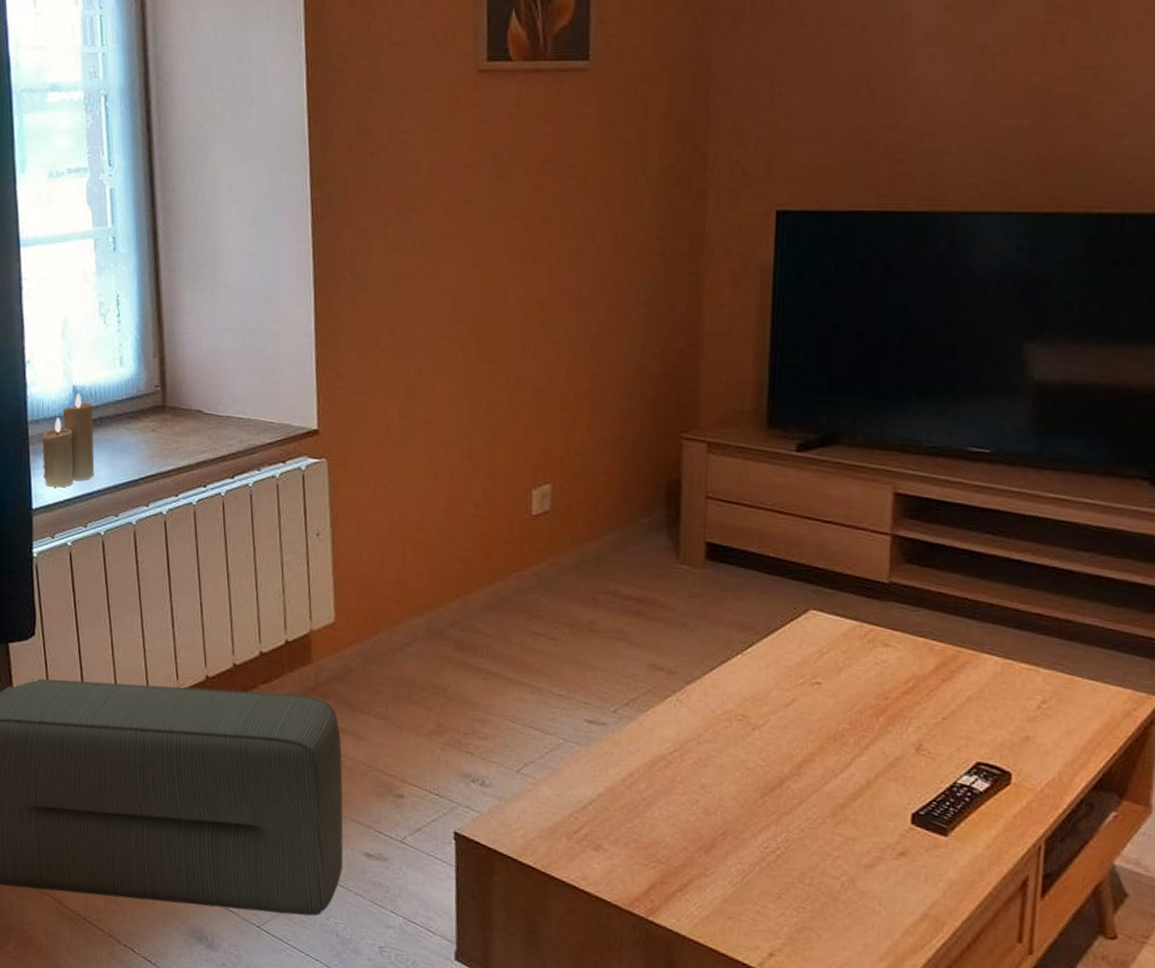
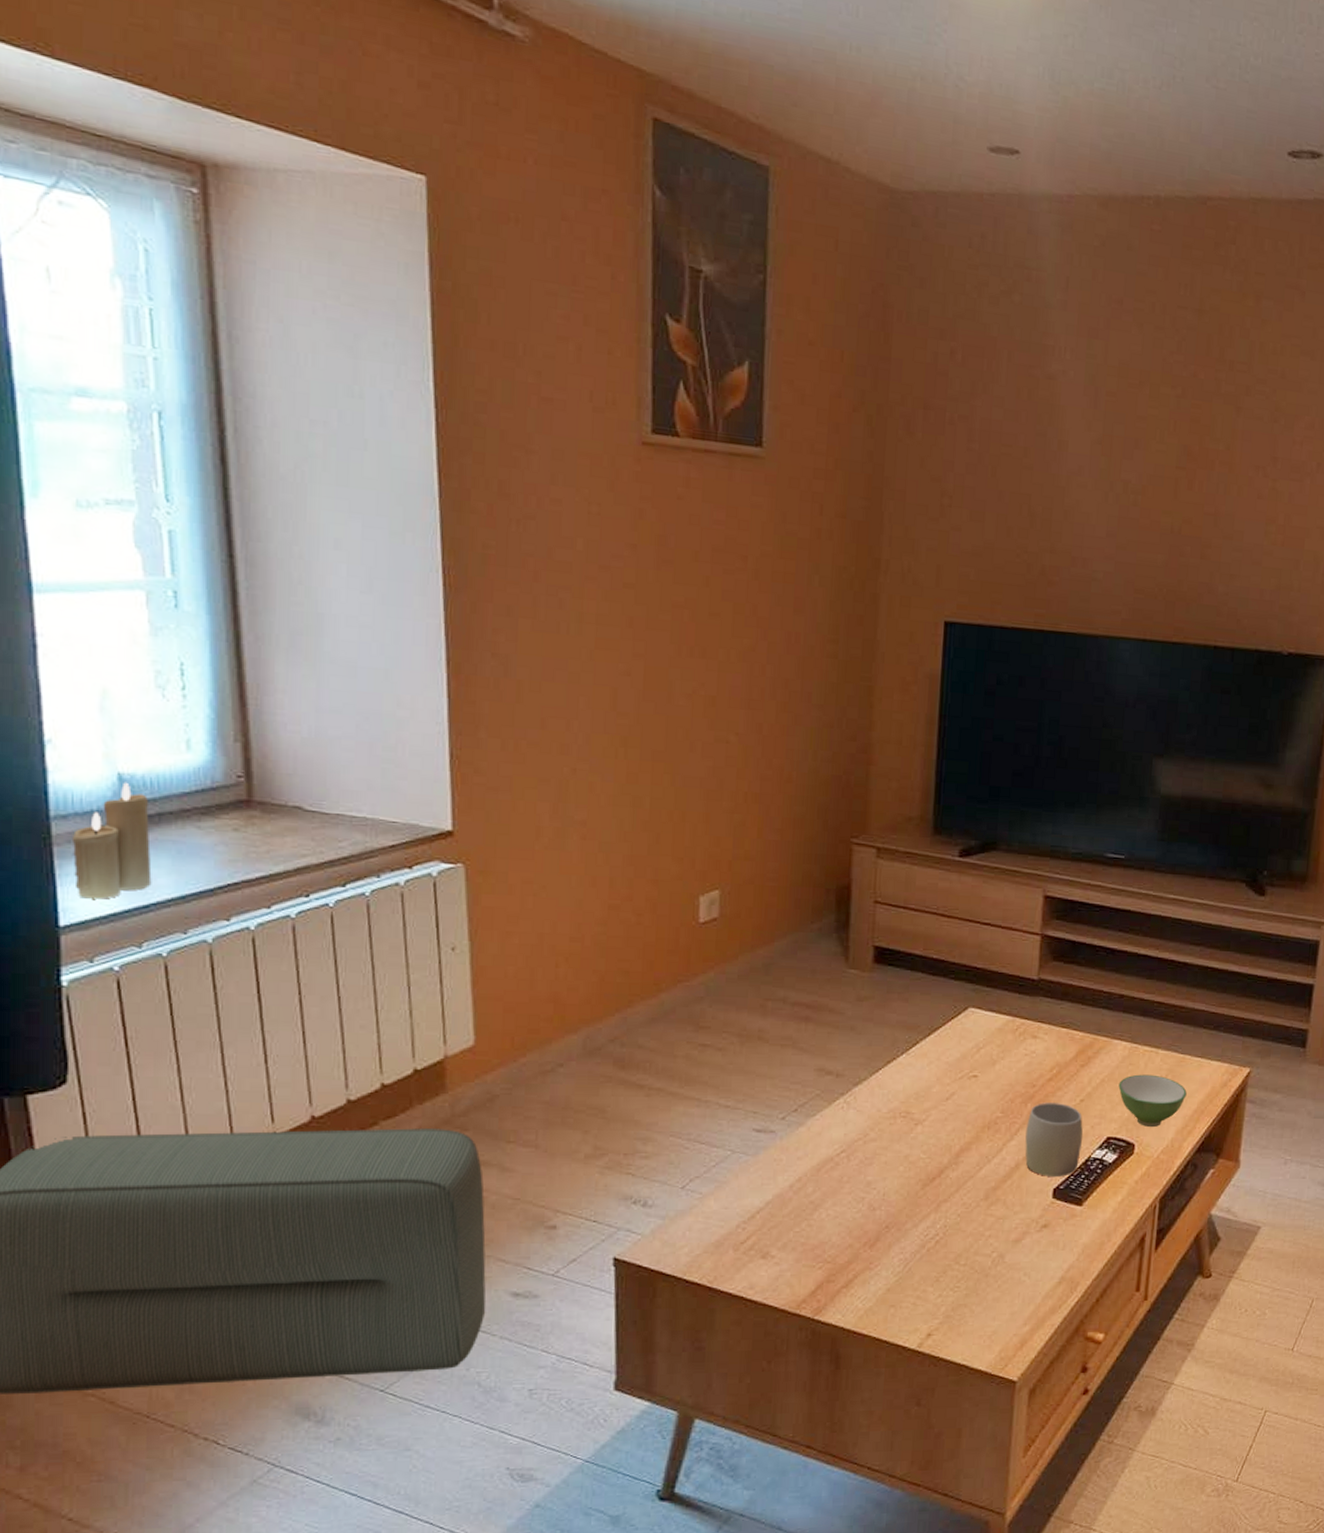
mug: none [877,717,947,801] -> present [1025,1103,1084,1177]
bowl: none [989,694,1077,757] -> present [1118,1074,1187,1128]

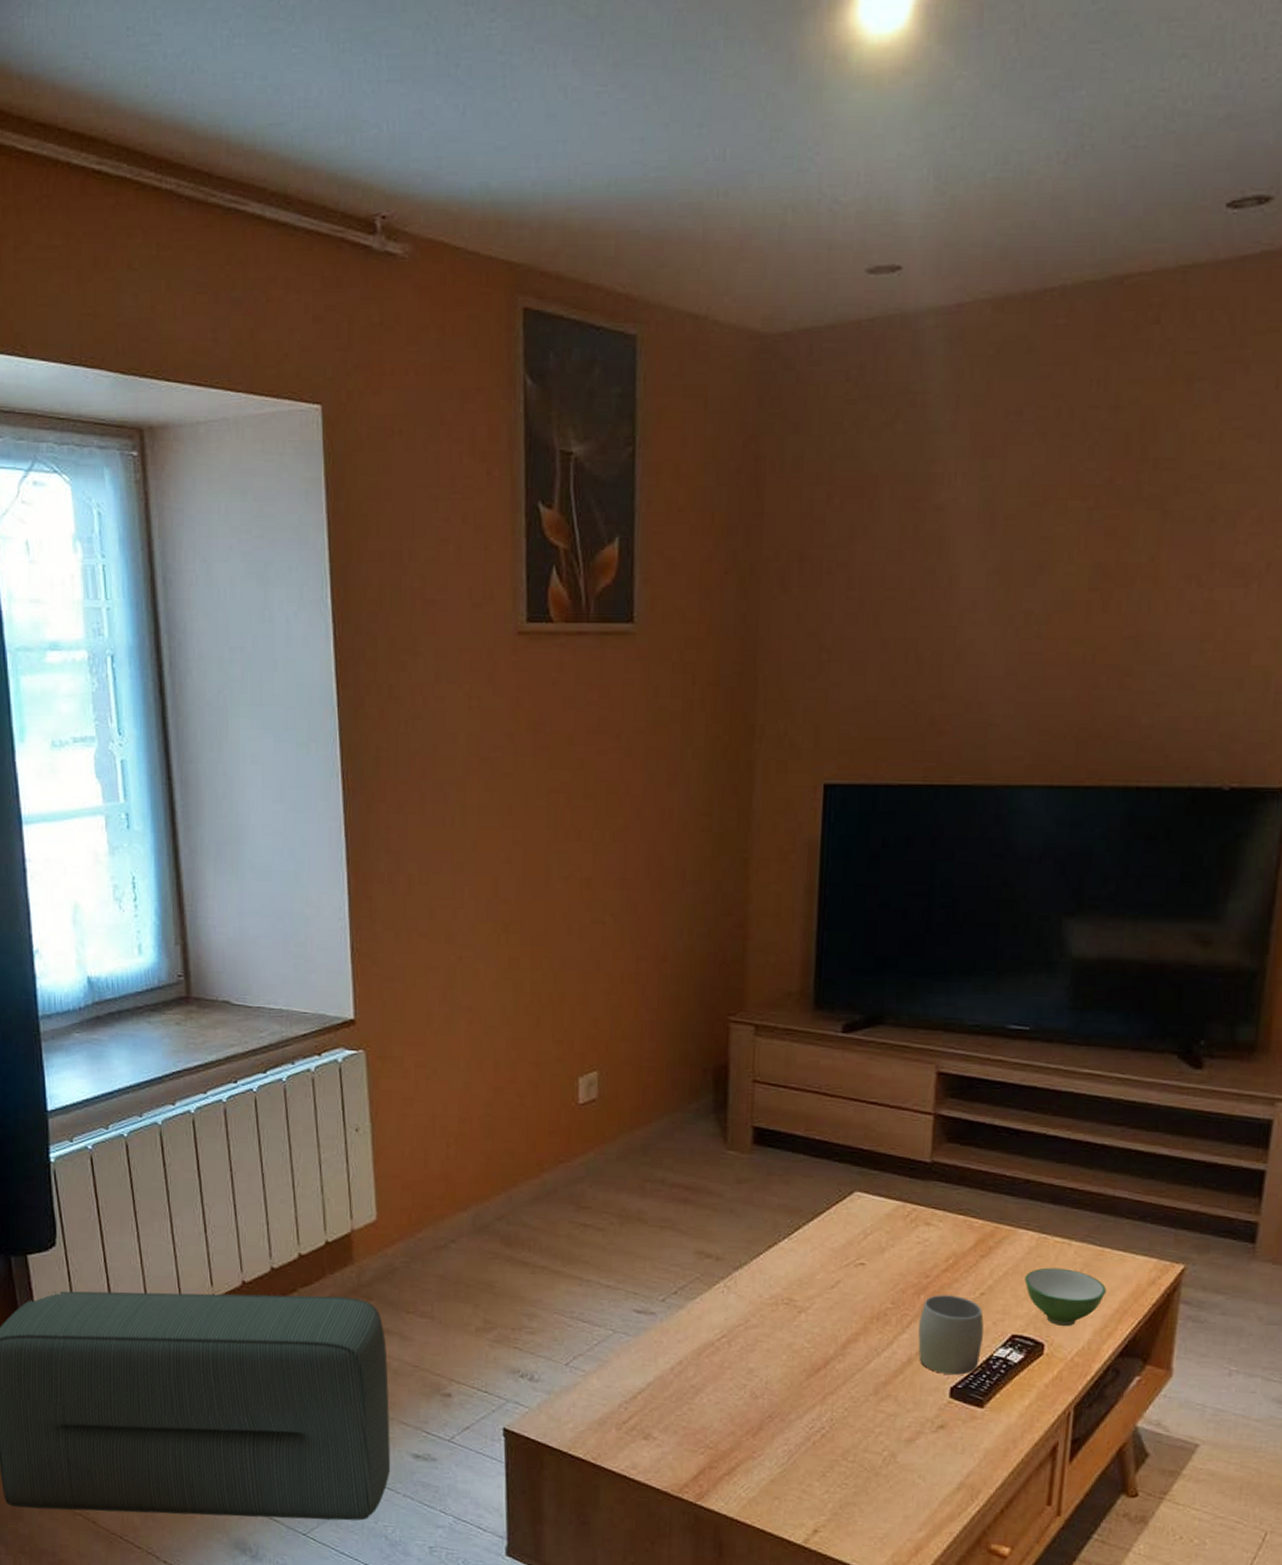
candle: present [71,782,152,899] -> none [54,984,115,1087]

